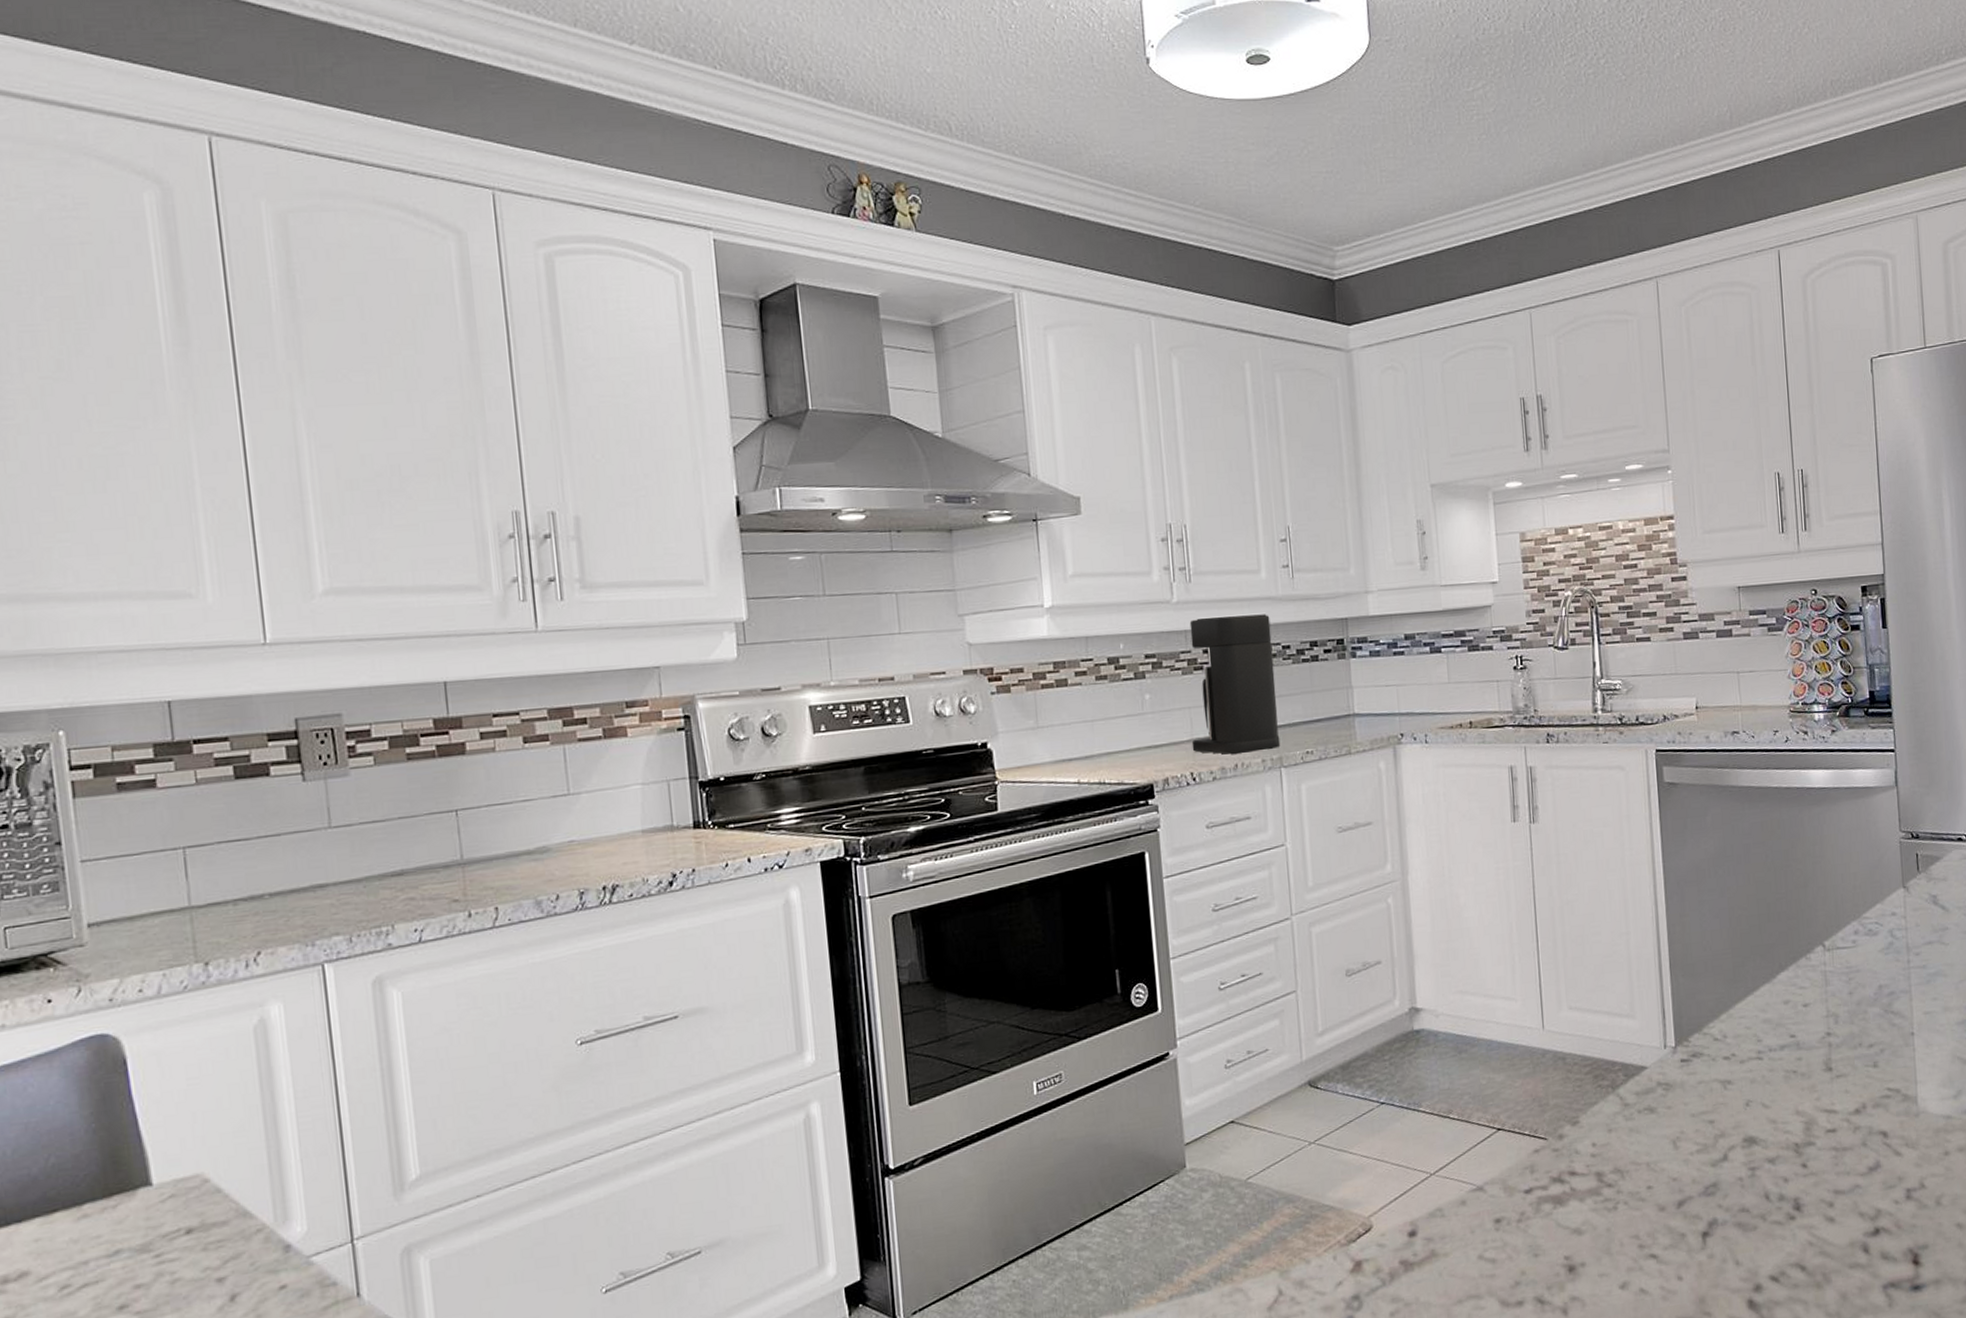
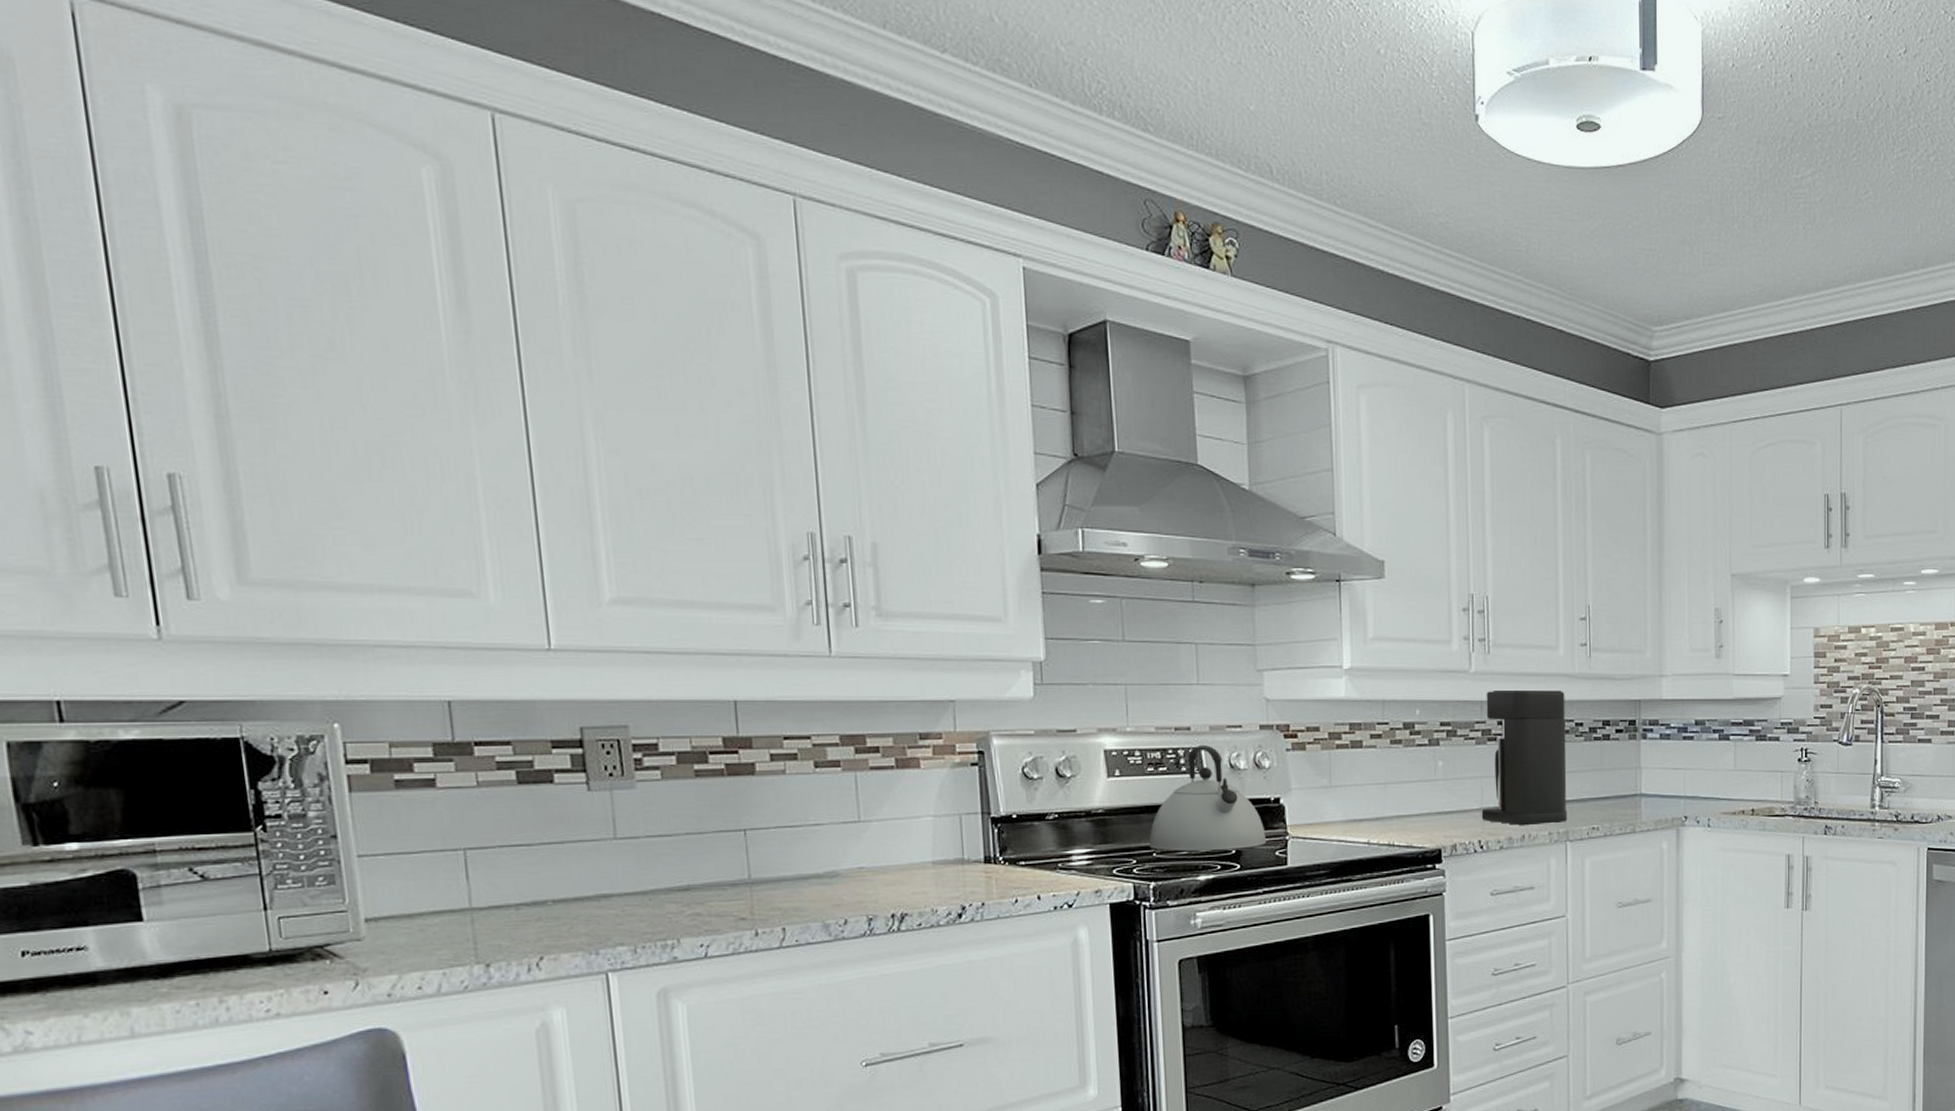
kettle: none [857,693,976,805] -> present [1149,744,1267,852]

